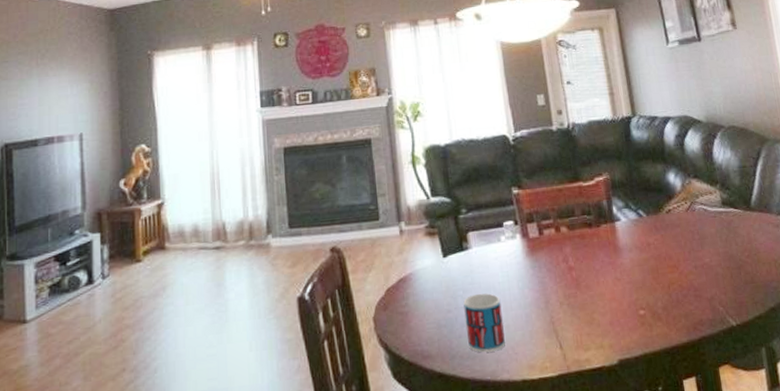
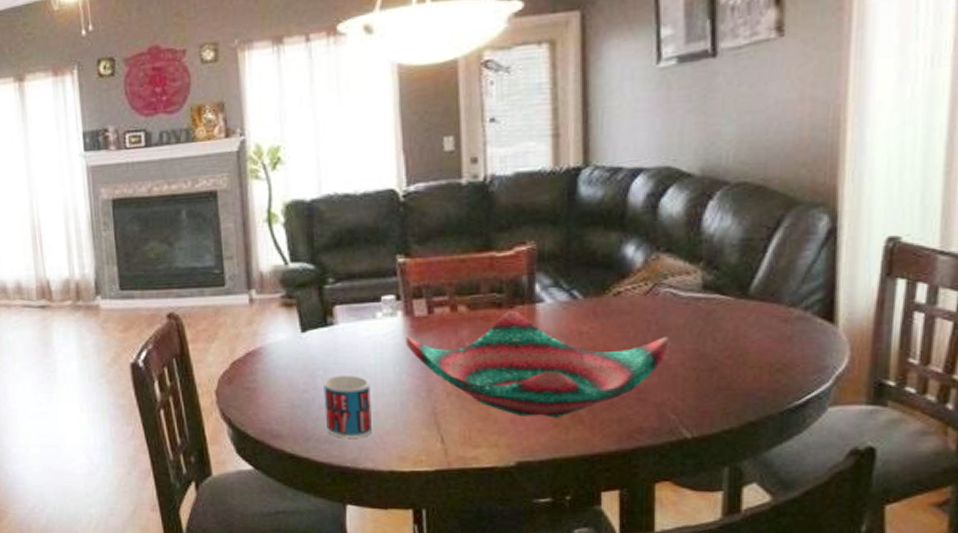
decorative bowl: none [524,228,710,319] -> present [406,310,670,417]

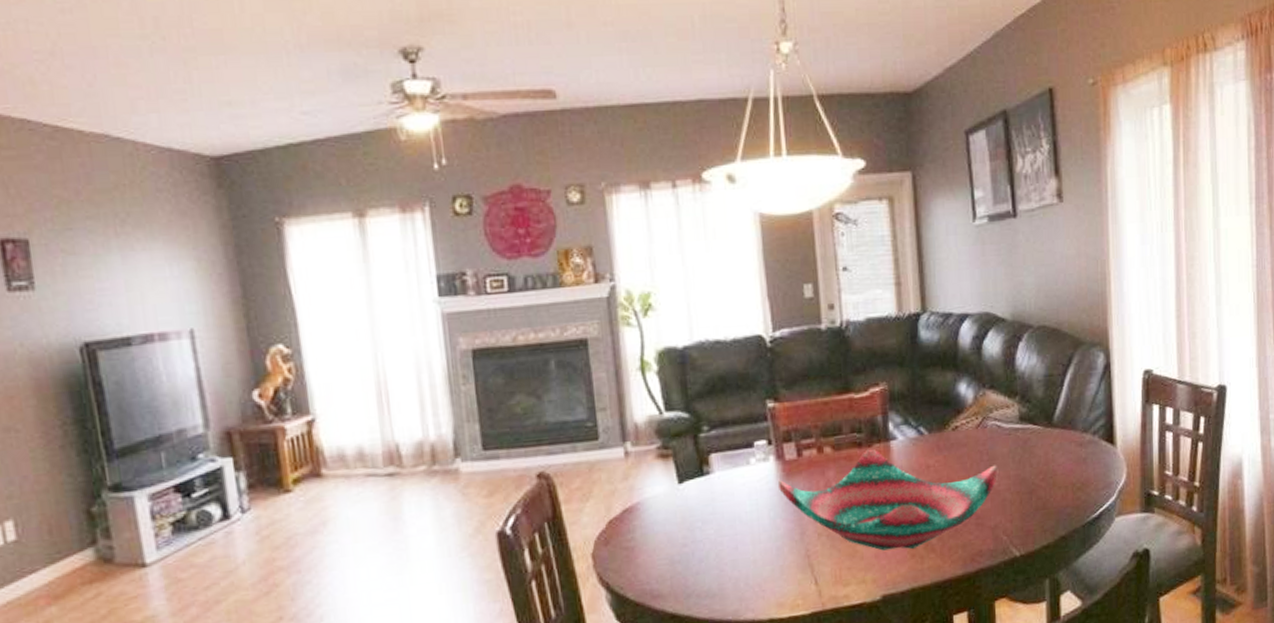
mug: present [323,376,372,438] -> none [702,524,751,591]

